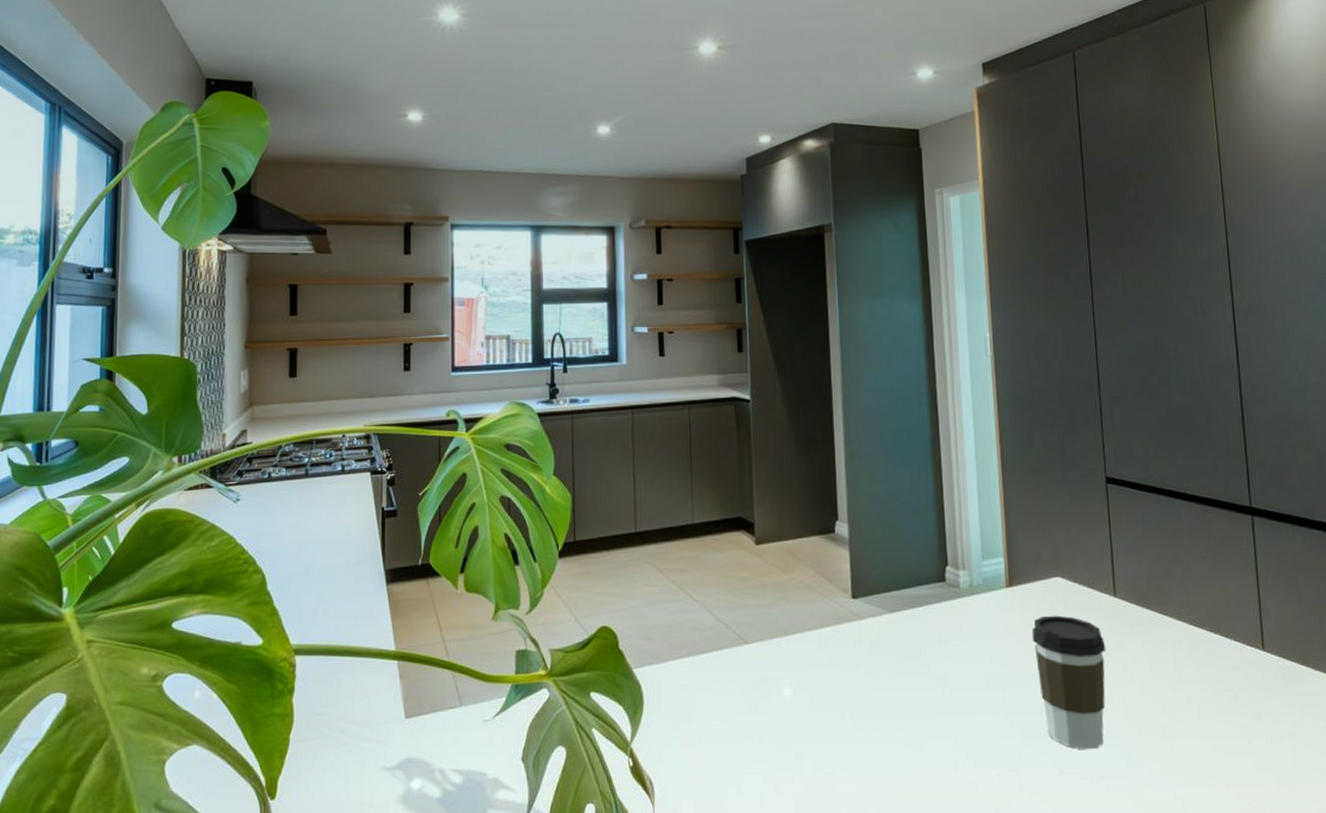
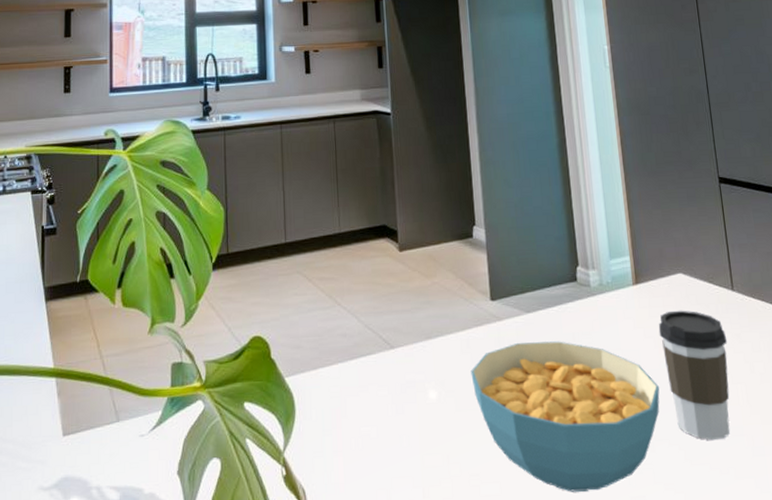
cereal bowl: none [828,642,1030,795] -> present [471,341,660,492]

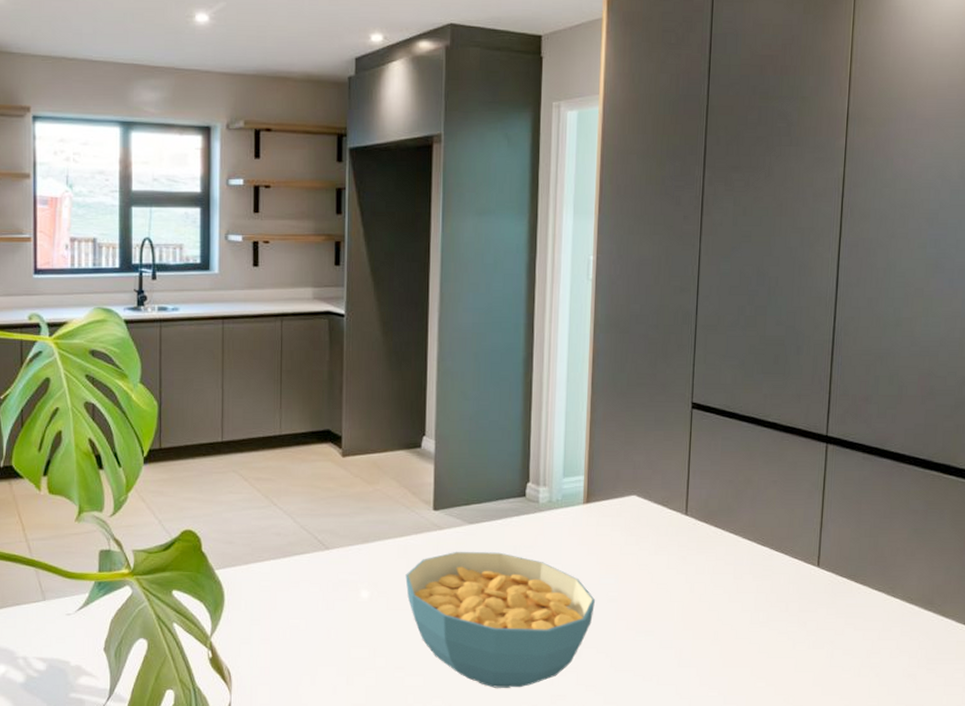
coffee cup: present [658,310,730,441] -> none [603,530,672,651]

